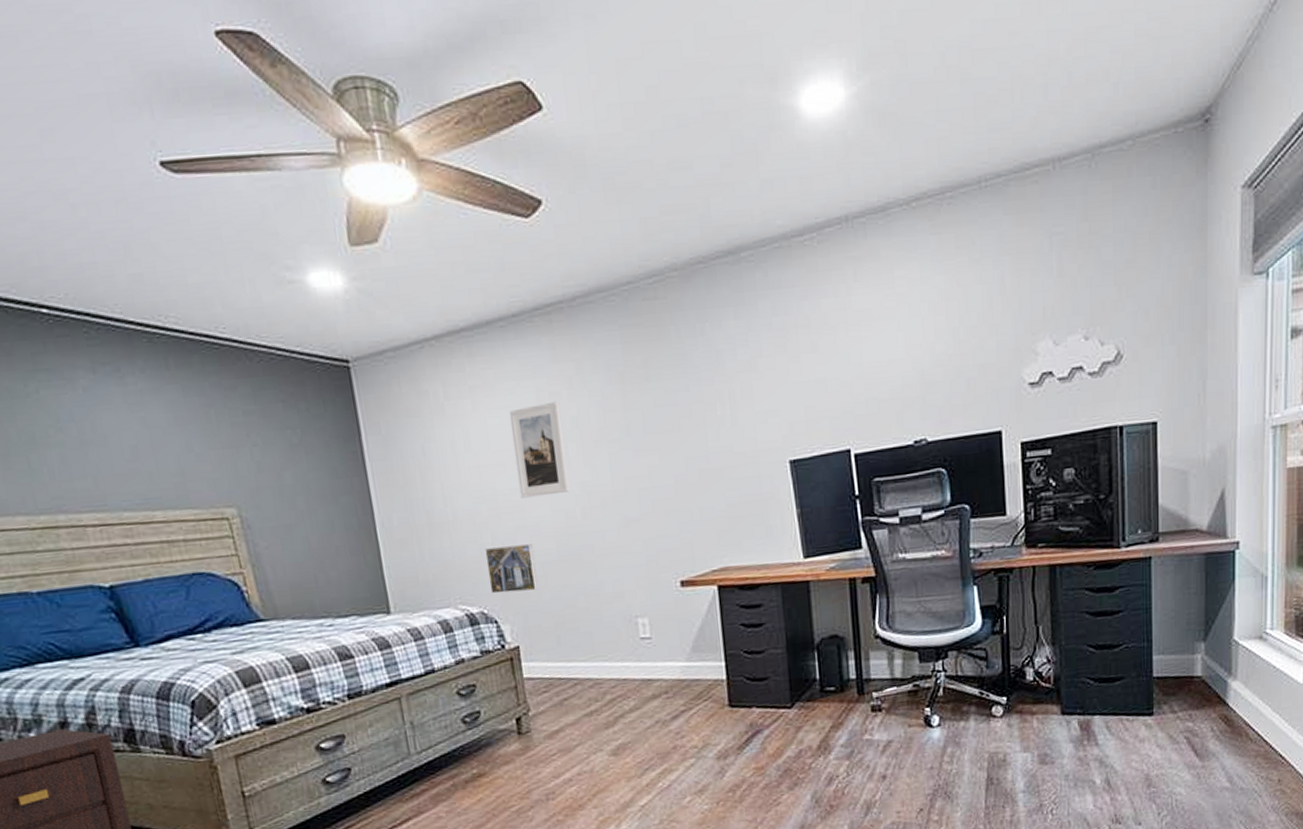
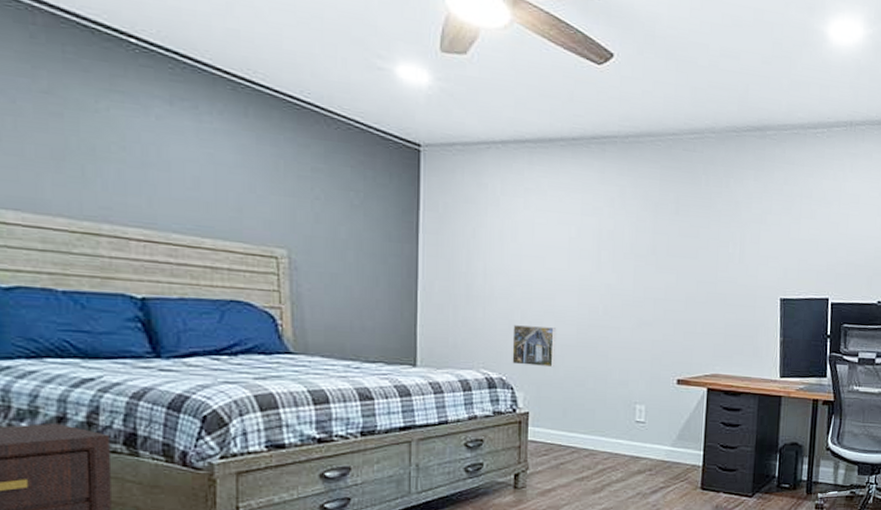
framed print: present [508,401,569,499] -> none [553,214,600,291]

